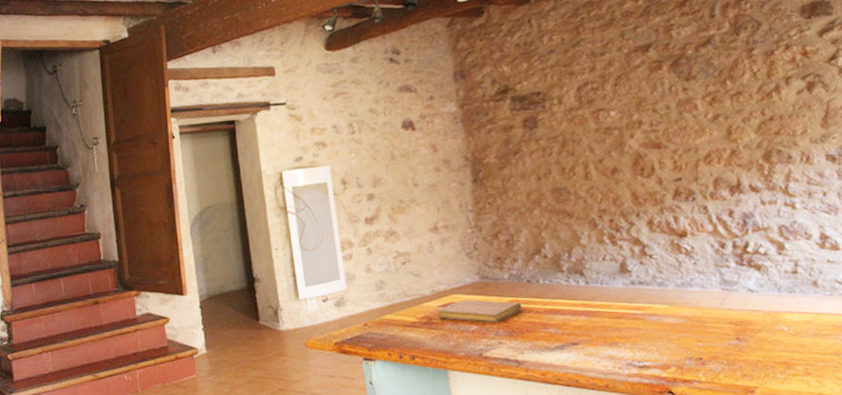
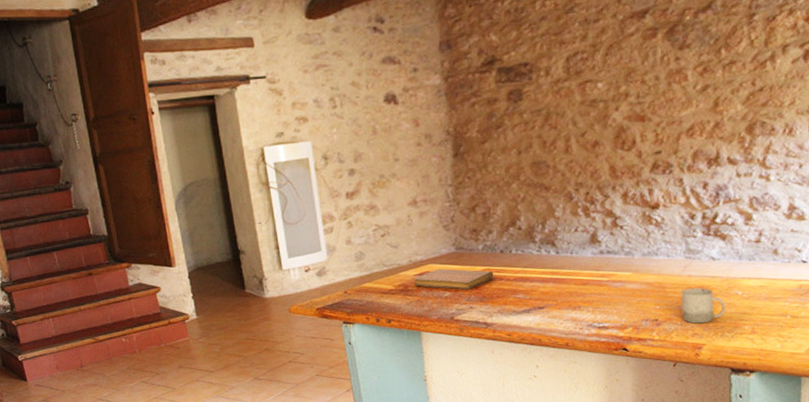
cup: none [722,323,774,363] -> present [680,288,726,324]

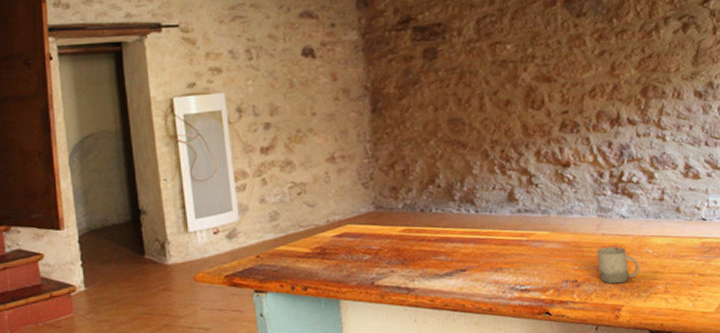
notebook: present [413,268,494,290] -> none [331,229,415,252]

